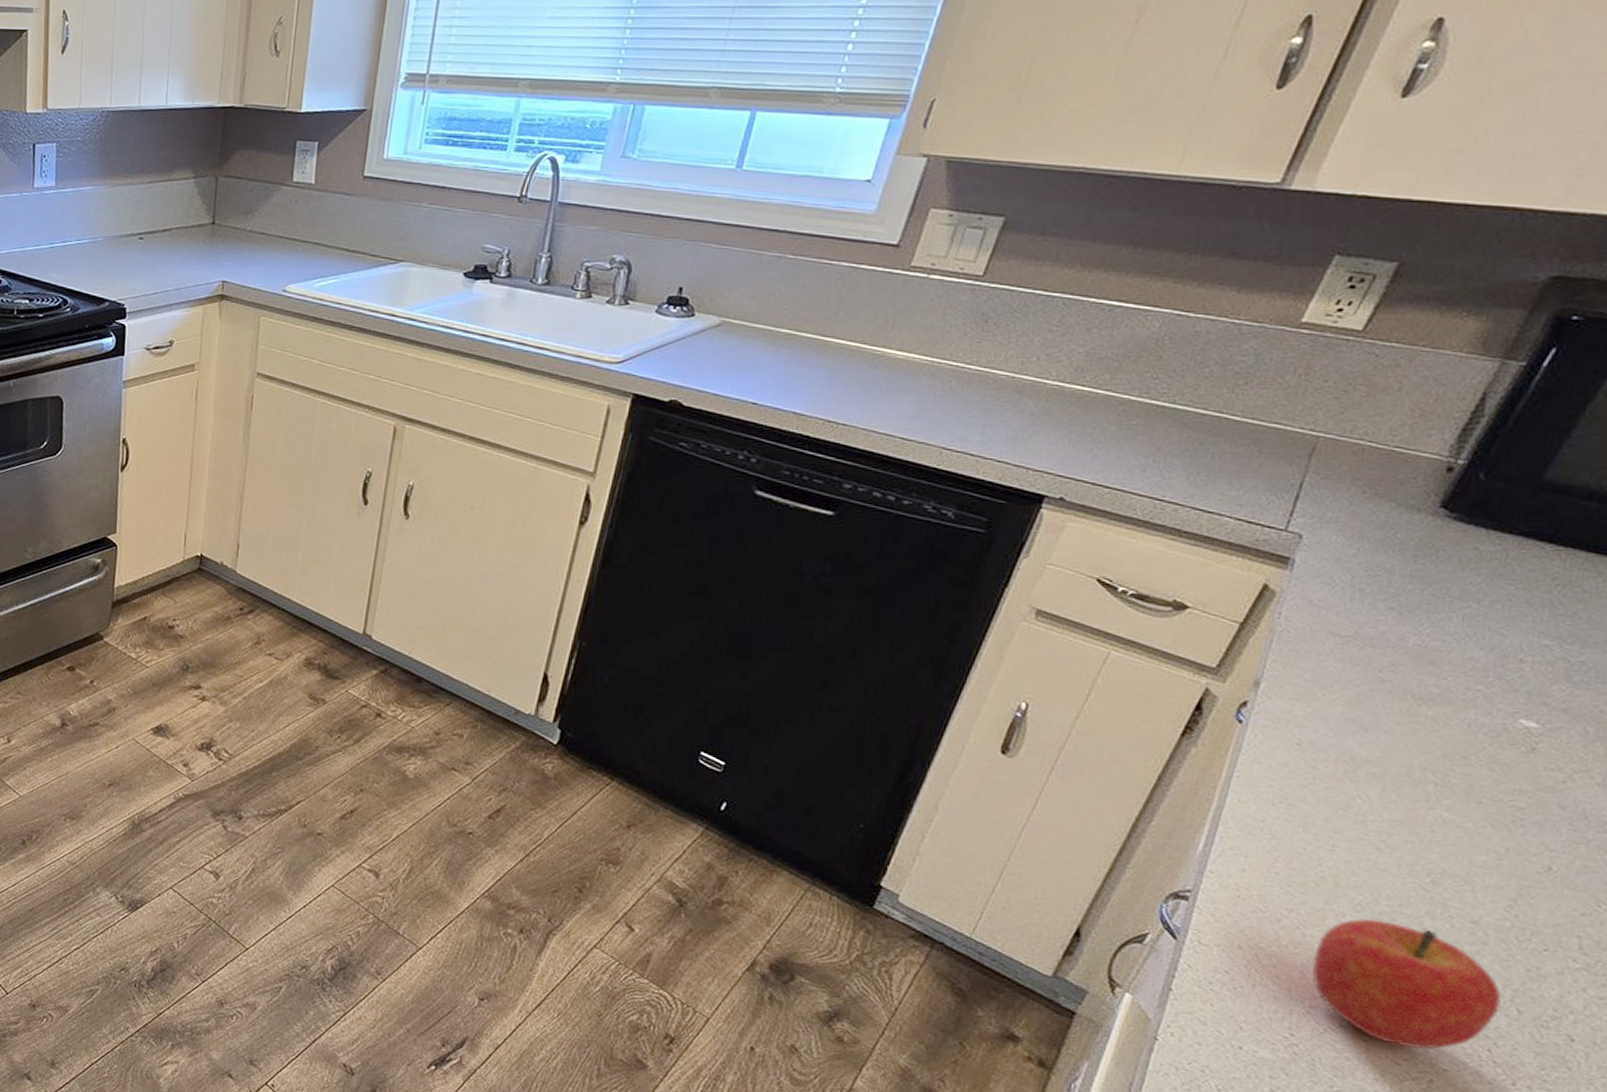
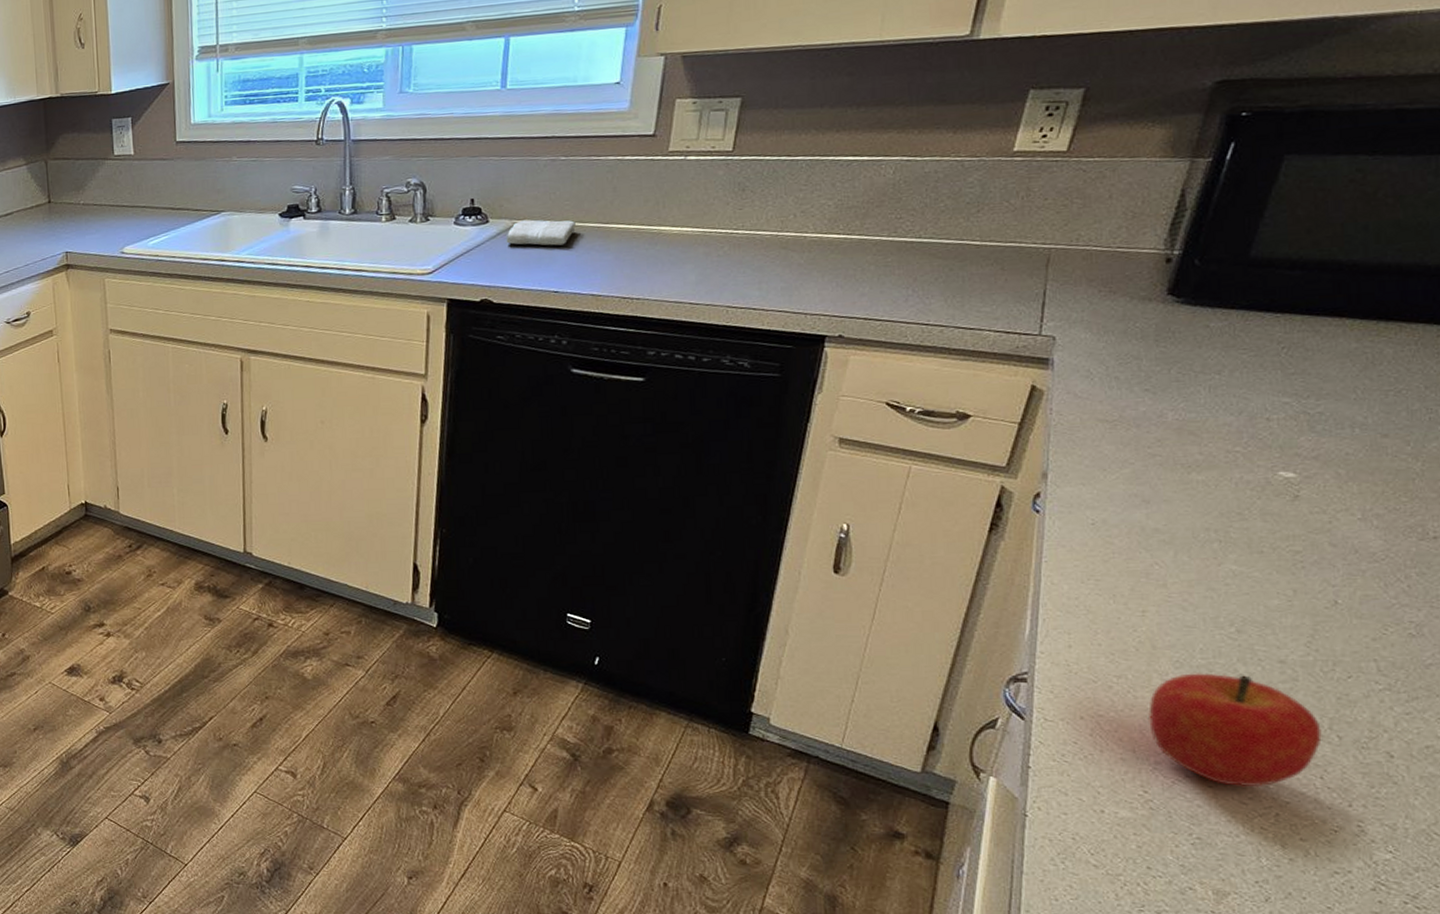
washcloth: none [709,319,791,353] -> present [506,219,576,246]

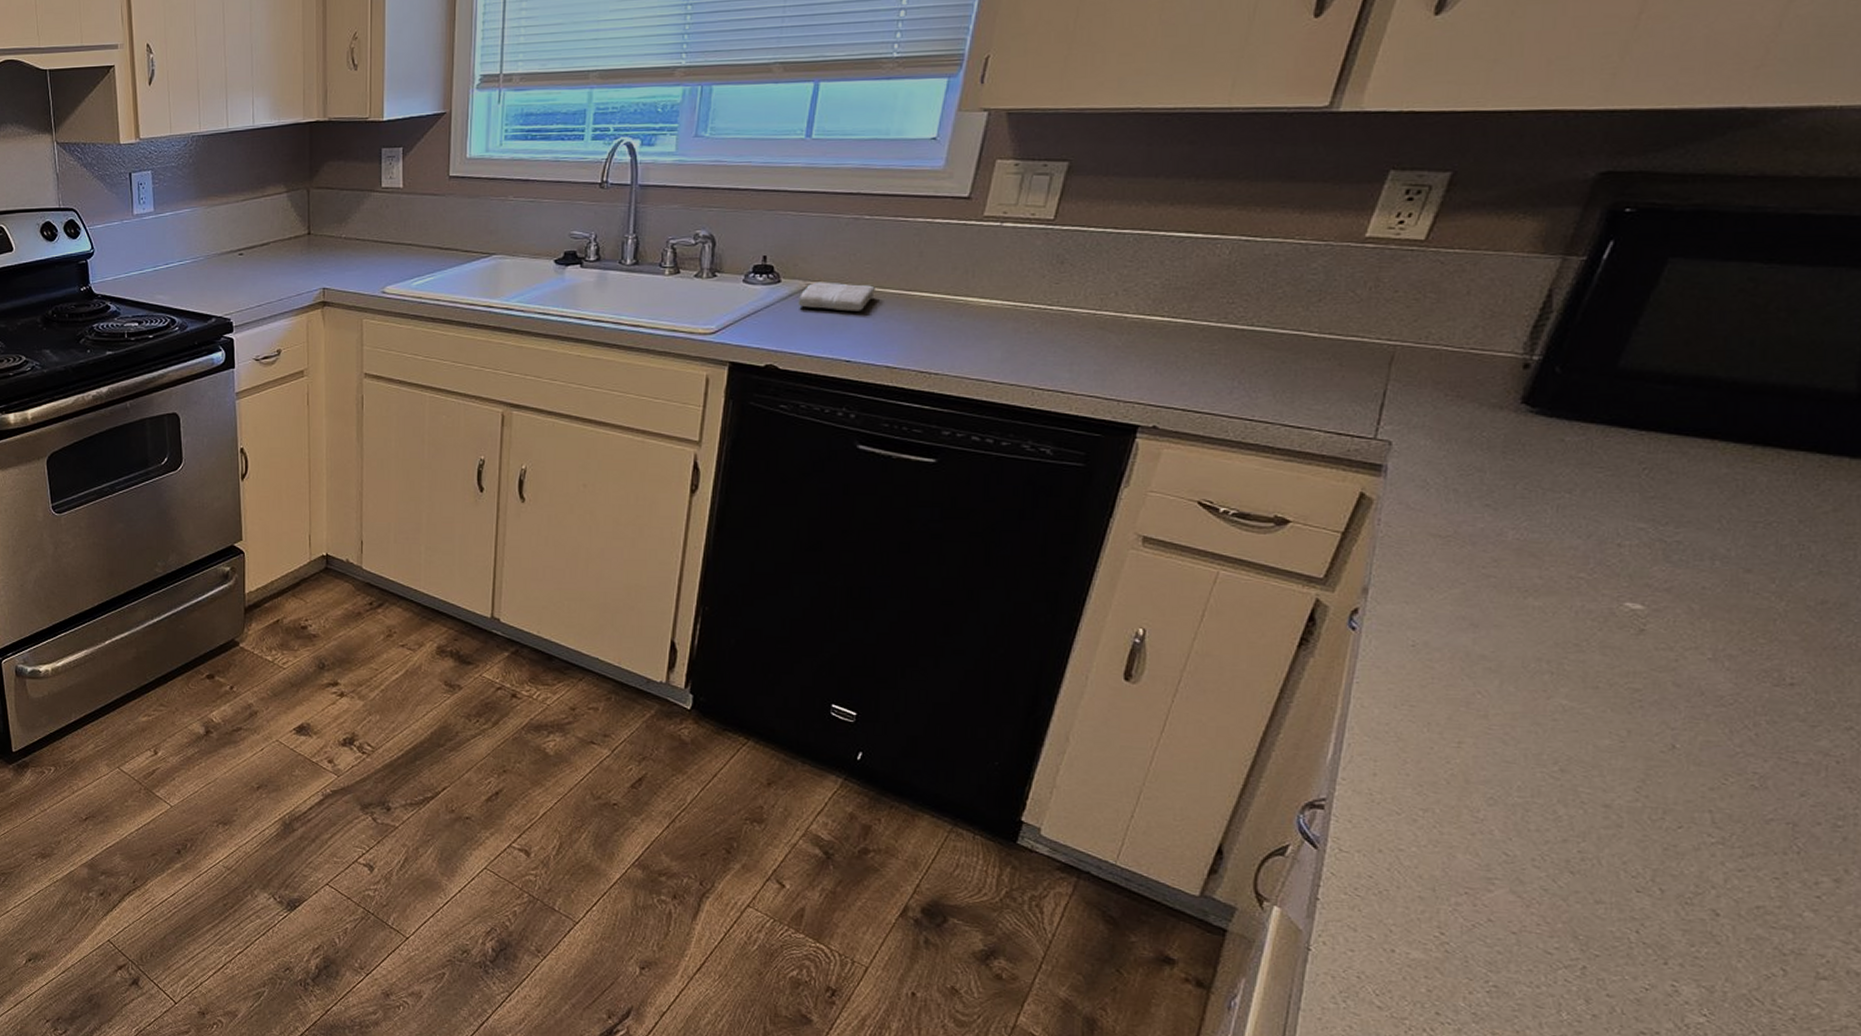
fruit: present [1148,673,1322,788] -> none [1453,811,1643,937]

